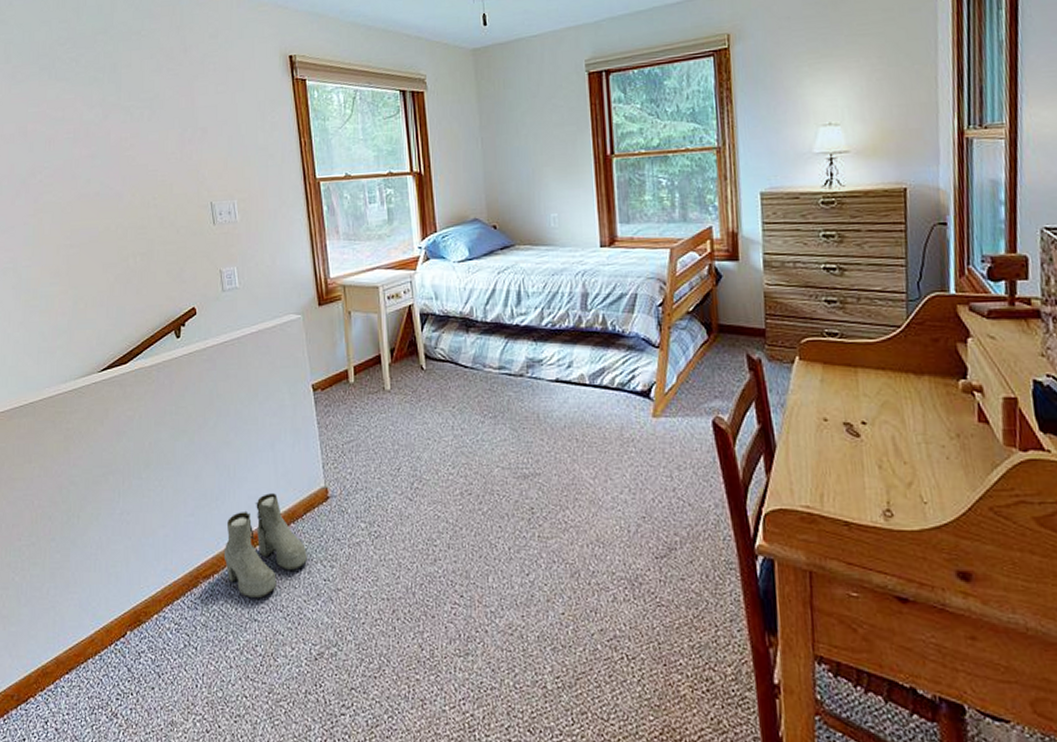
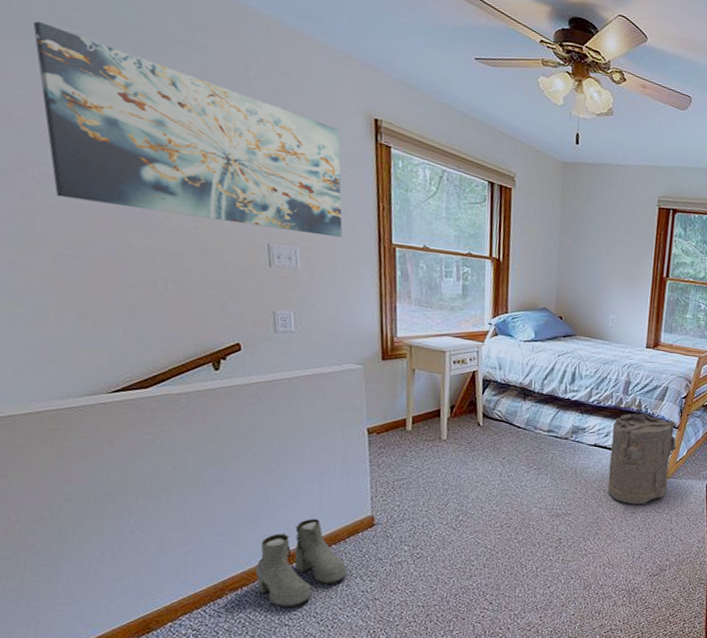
wall art: none [37,47,271,194] -> present [32,21,343,238]
laundry hamper: none [575,332,662,457] -> present [607,413,676,505]

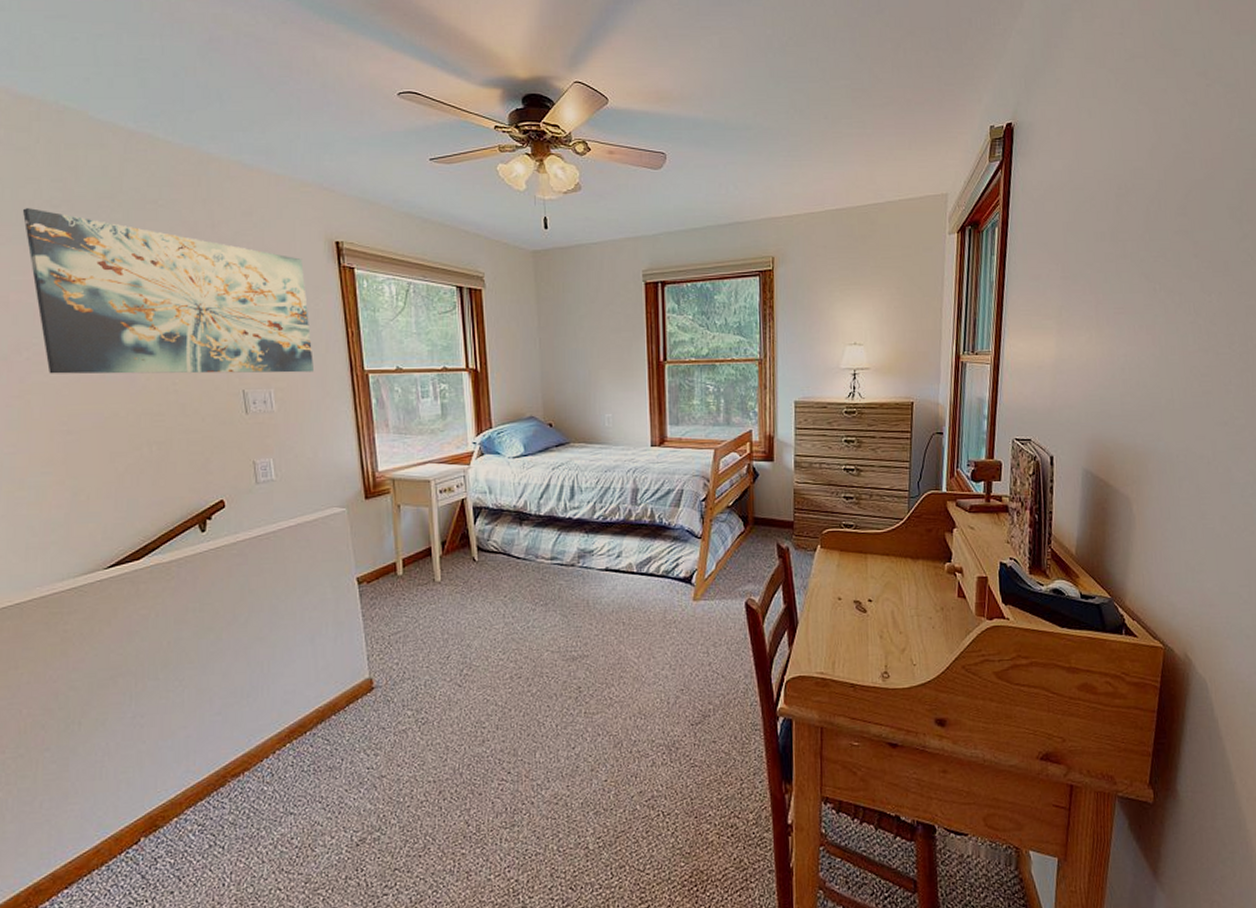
boots: present [255,519,347,606] -> none [255,687,349,792]
laundry hamper: present [607,413,676,505] -> none [625,524,702,637]

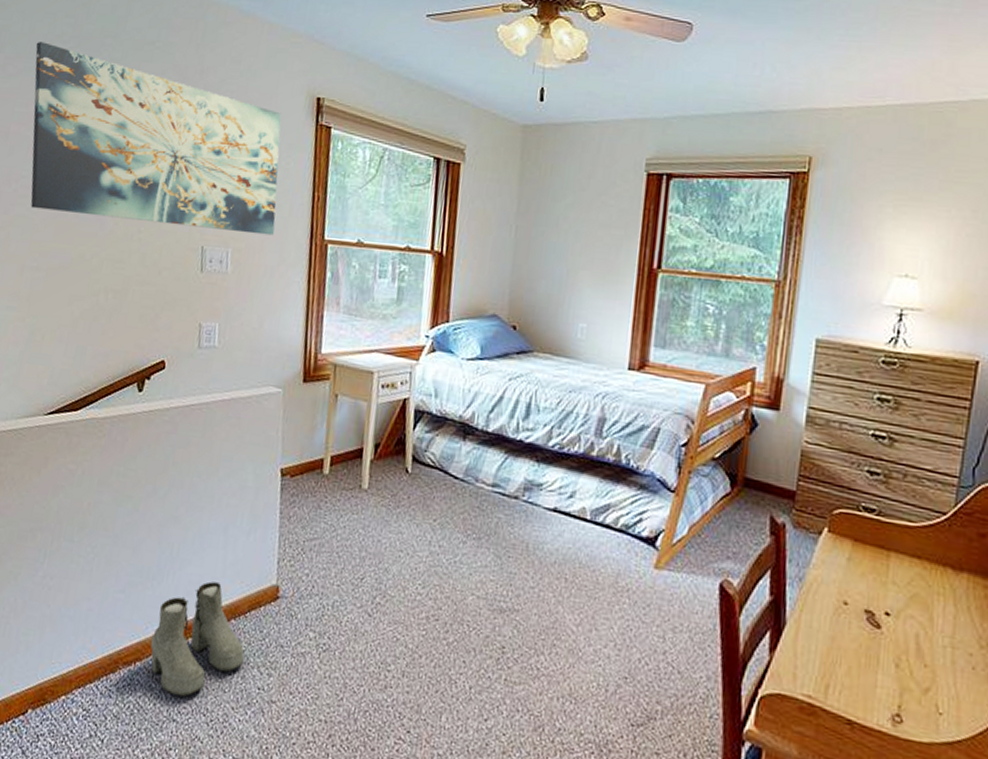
boots: none [255,687,349,792] -> present [150,581,245,697]

